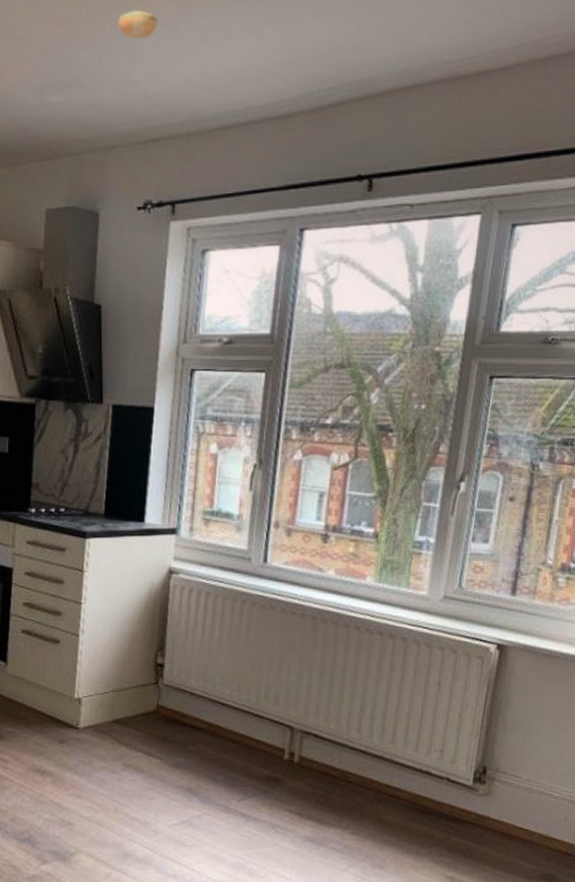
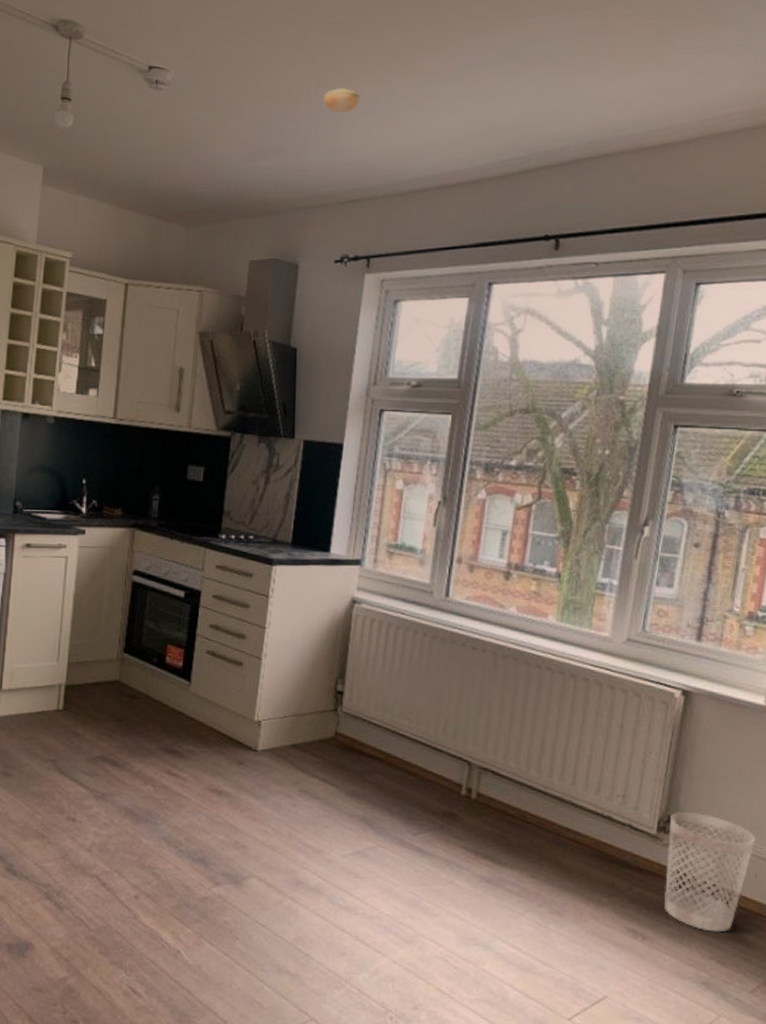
wastebasket: none [479,762,565,874] -> present [663,811,755,932]

